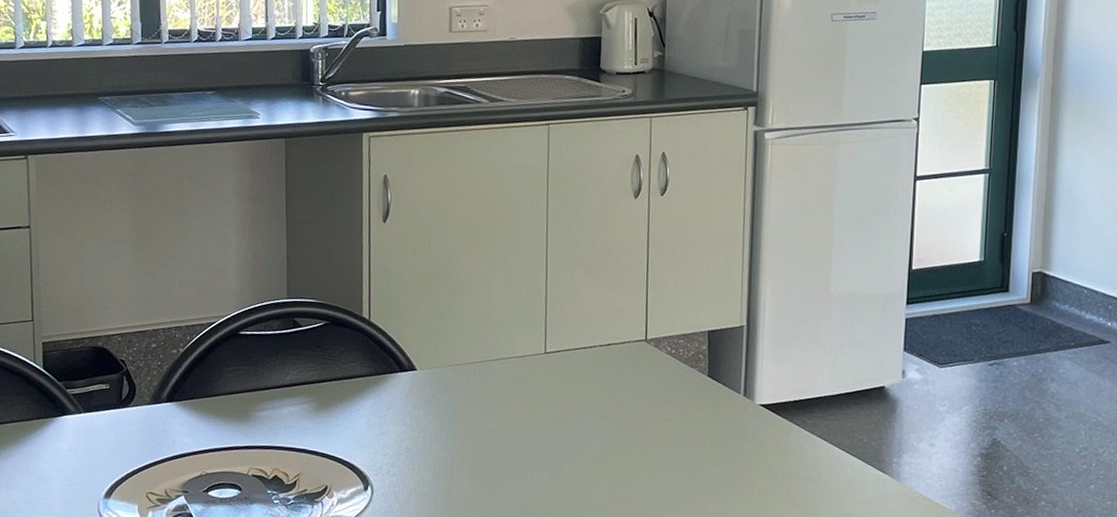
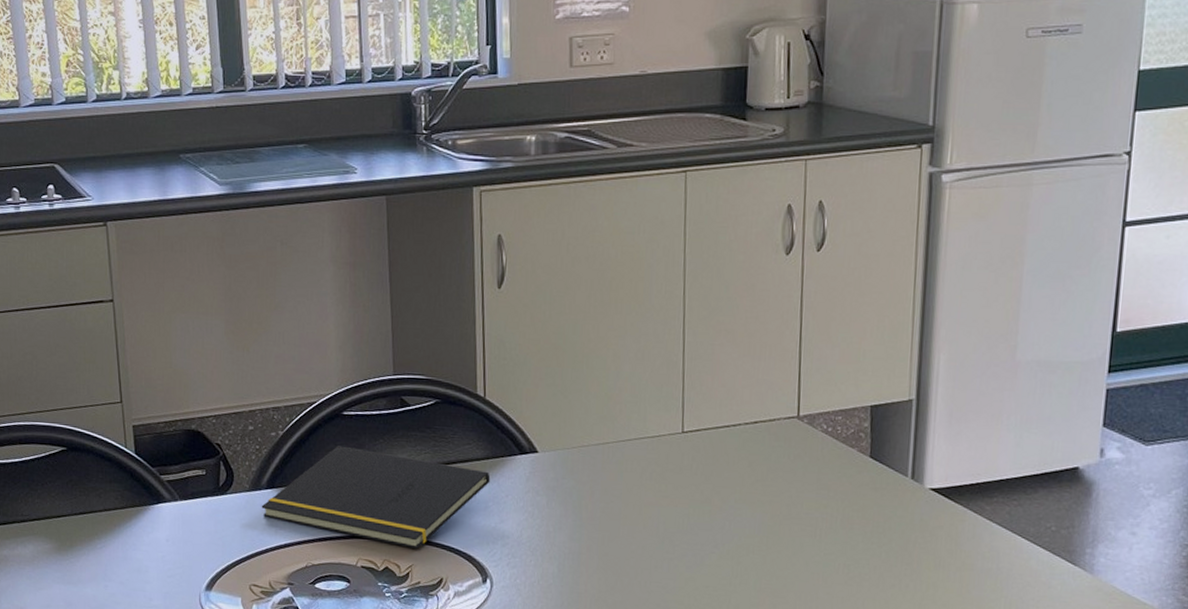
notepad: none [160,362,373,459] -> present [261,446,491,549]

